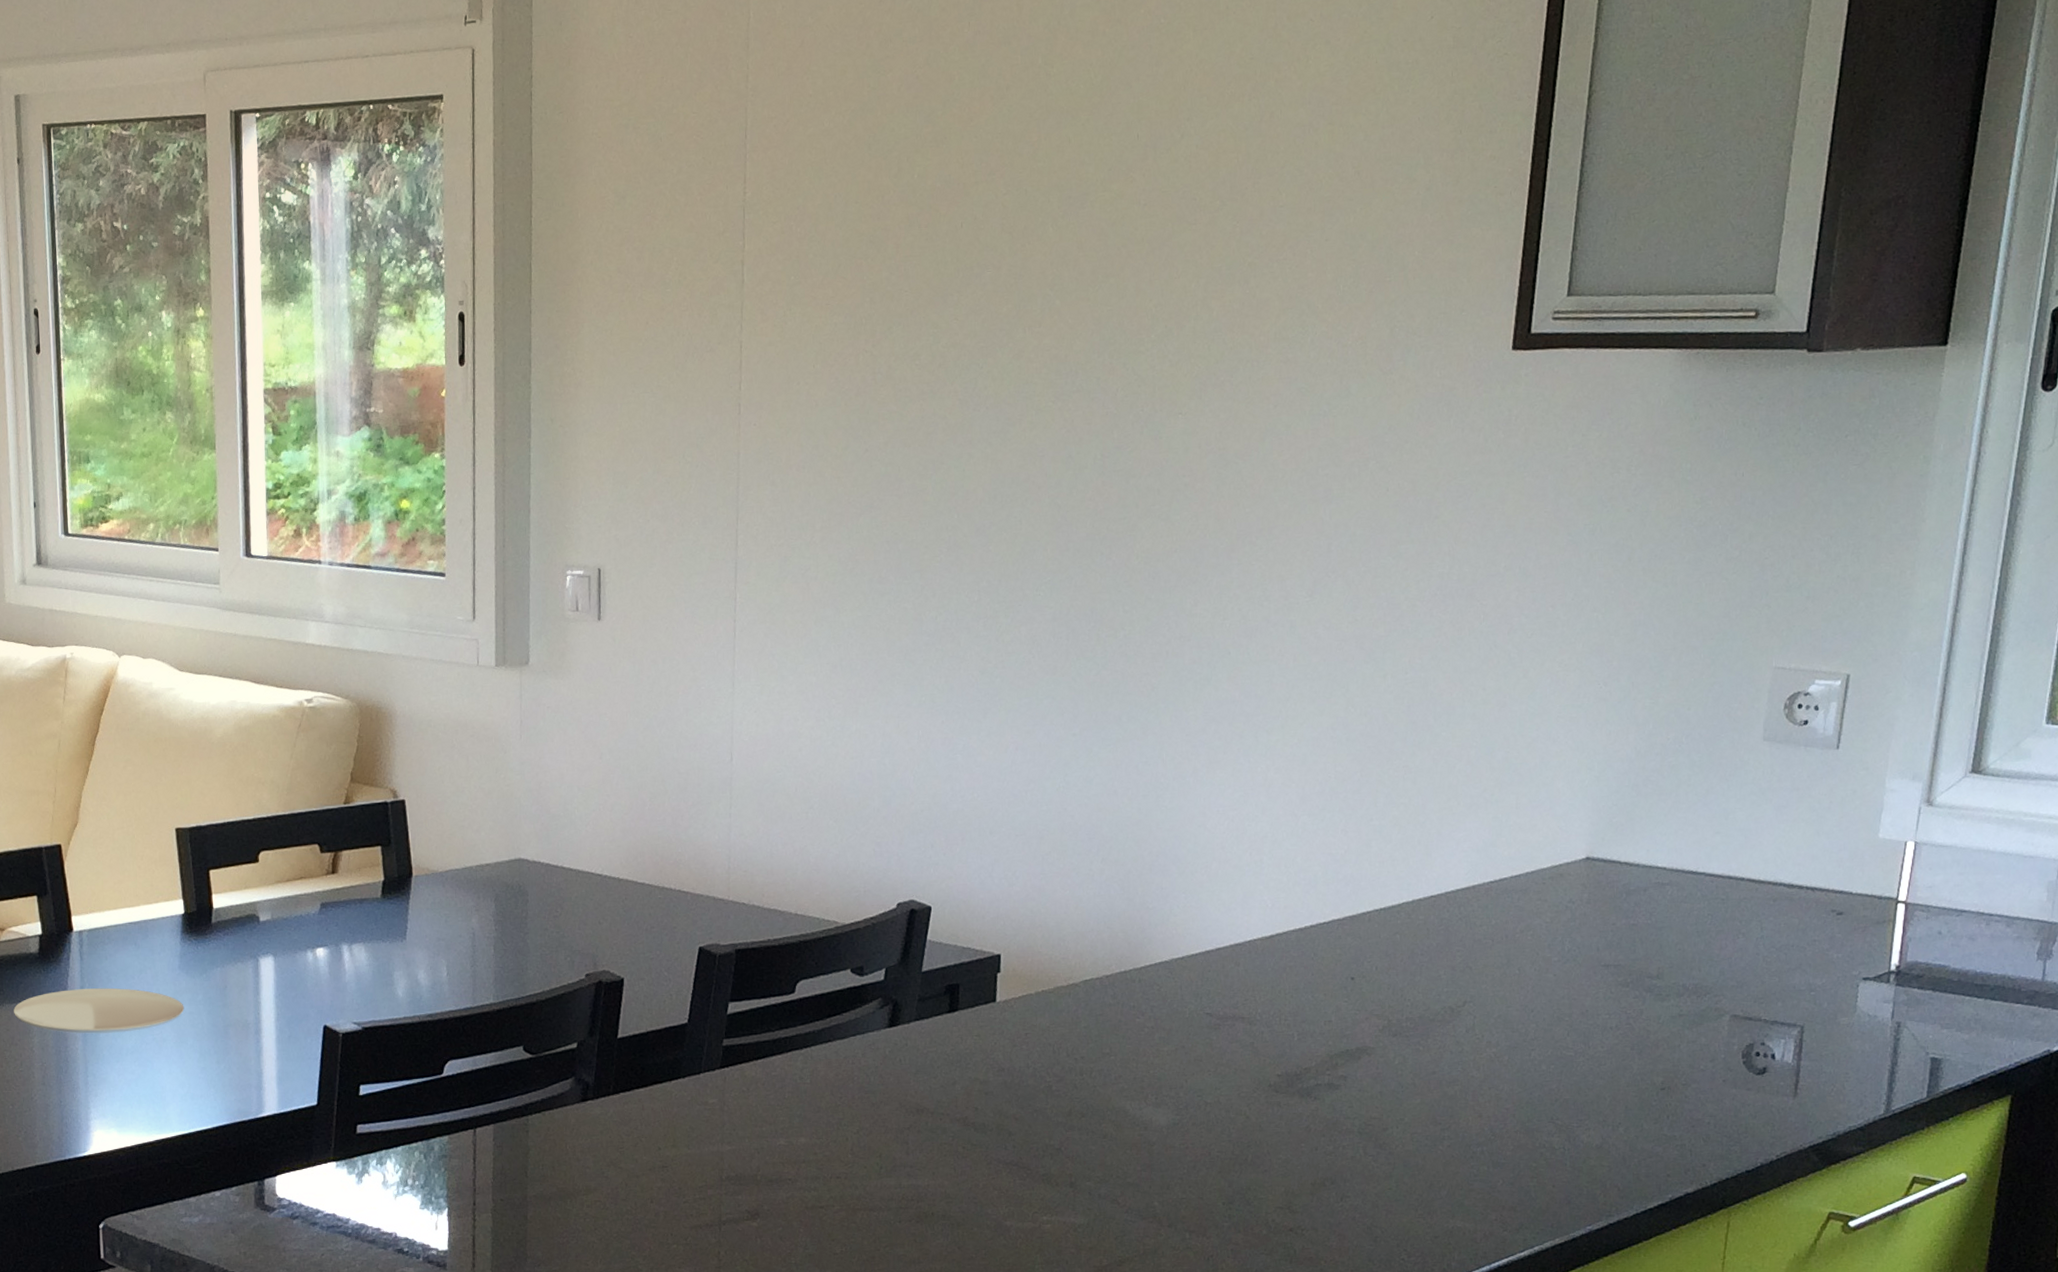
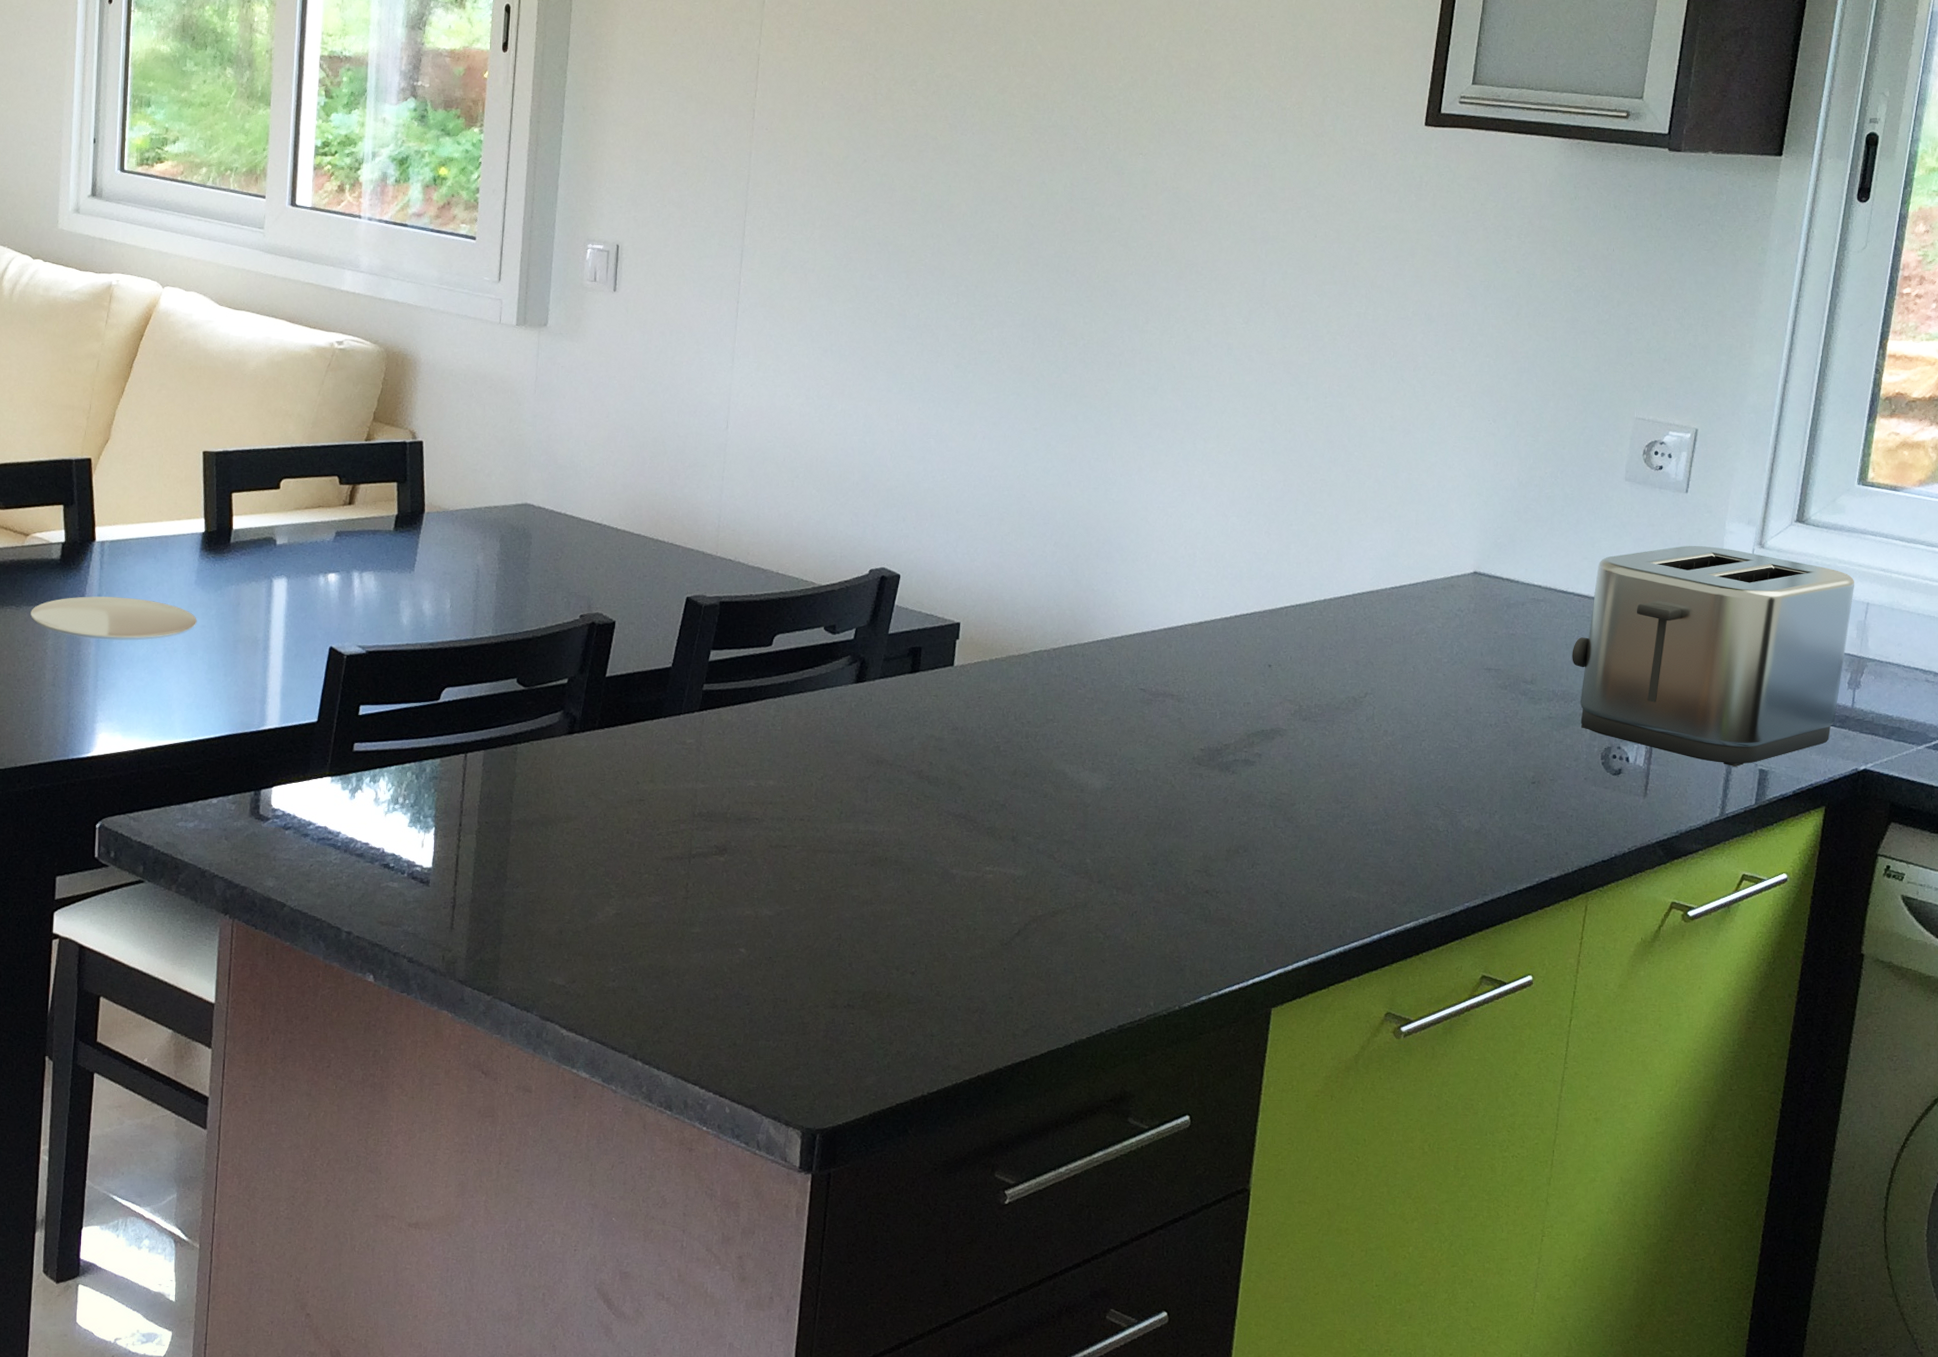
toaster: none [1704,808,2045,1057] -> present [1572,546,1855,767]

